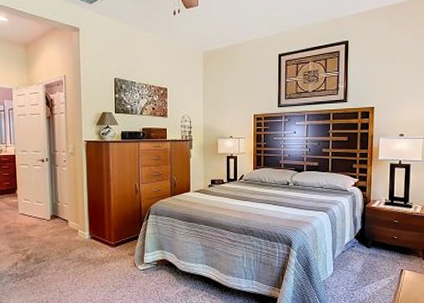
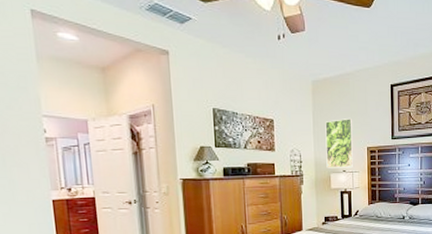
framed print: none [214,87,241,134] -> present [325,119,354,168]

